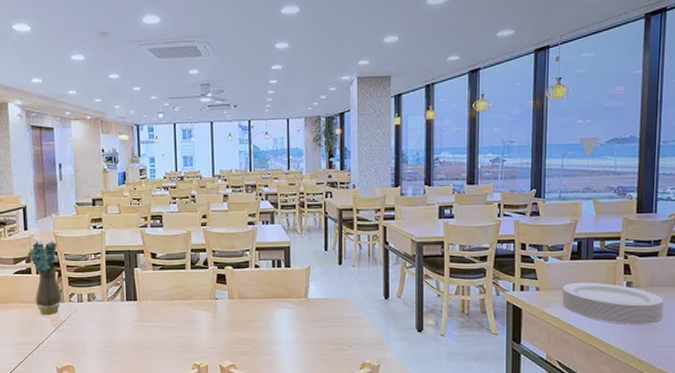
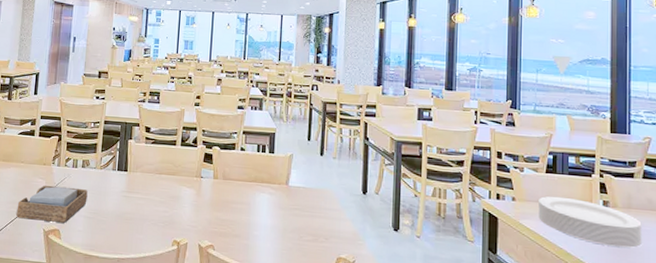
napkin holder: none [24,322,98,359] -> present [16,185,88,223]
vase: present [27,238,62,314] -> none [33,103,62,177]

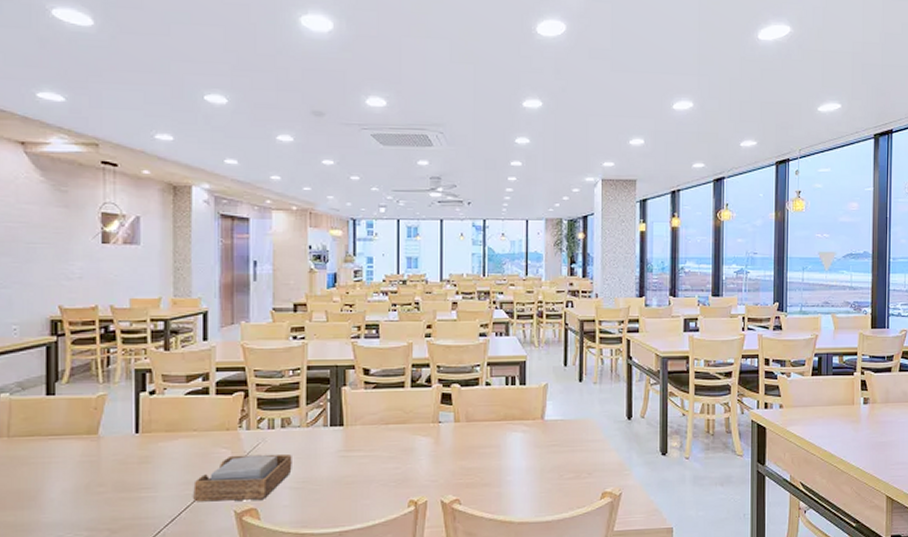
plate: present [538,196,642,248] -> none [805,398,898,442]

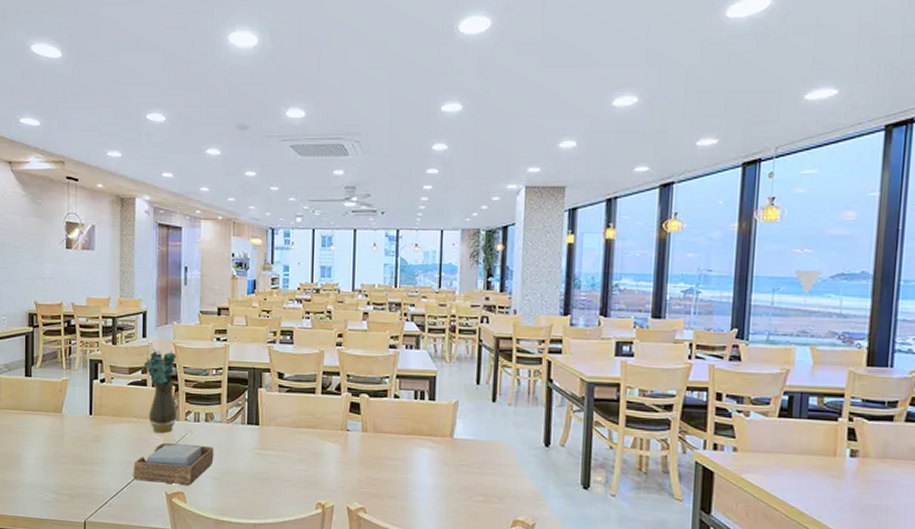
vase: none [205,350,247,445] -> present [144,347,177,433]

